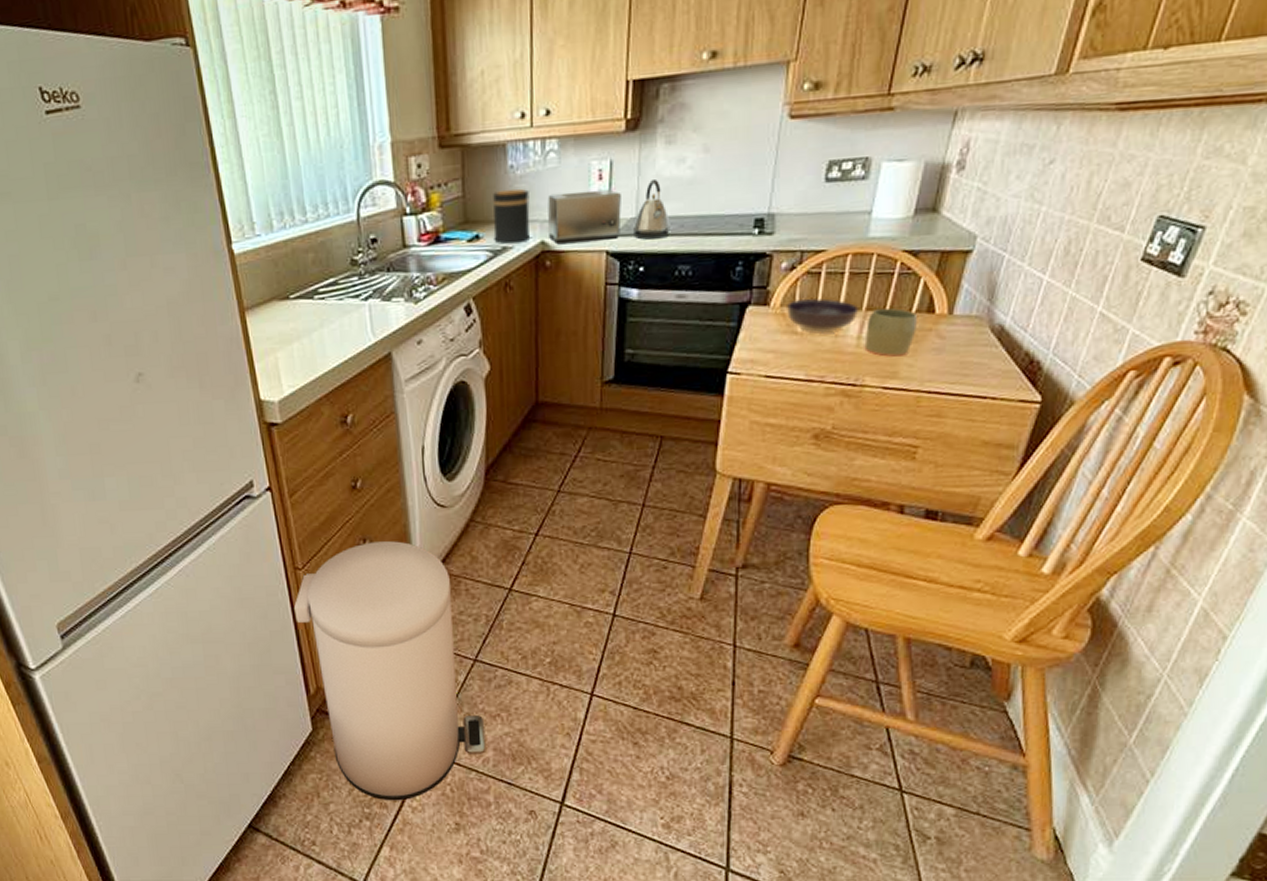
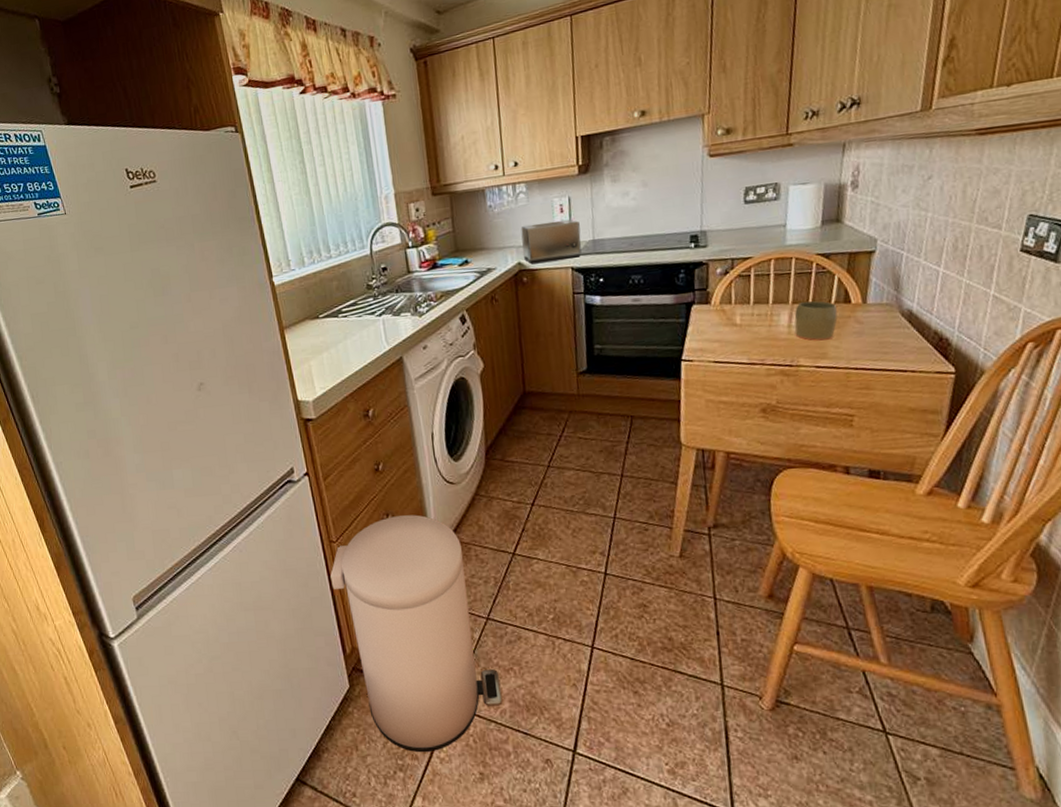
cylinder: present [493,188,530,245] -> none [477,223,509,267]
kettle: present [632,178,671,240] -> none [590,209,622,257]
bowl: present [787,298,859,334] -> none [725,296,787,325]

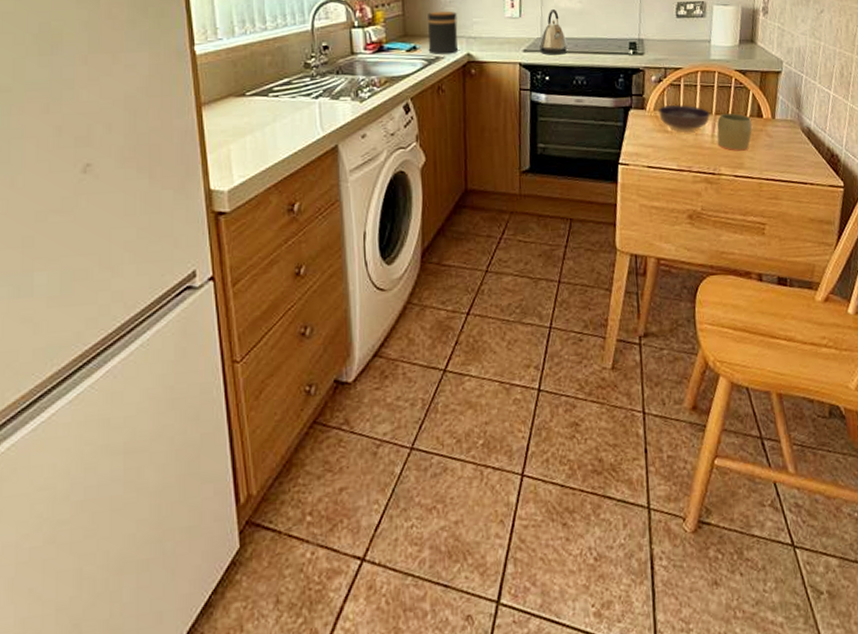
pedal bin: present [330,515,503,753] -> none [229,327,423,625]
cylinder: none [477,223,509,267] -> present [428,11,458,56]
toaster: present [520,219,582,264] -> none [472,15,530,57]
kettle: none [590,209,622,257] -> present [538,8,568,55]
bowl: none [725,296,787,325] -> present [658,105,711,132]

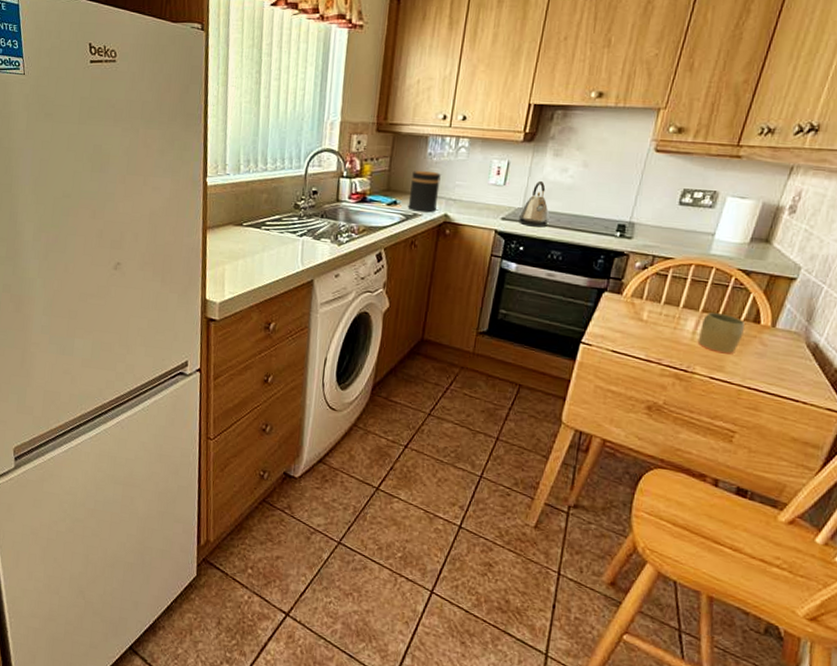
bowl: present [658,105,711,132] -> none [636,294,697,325]

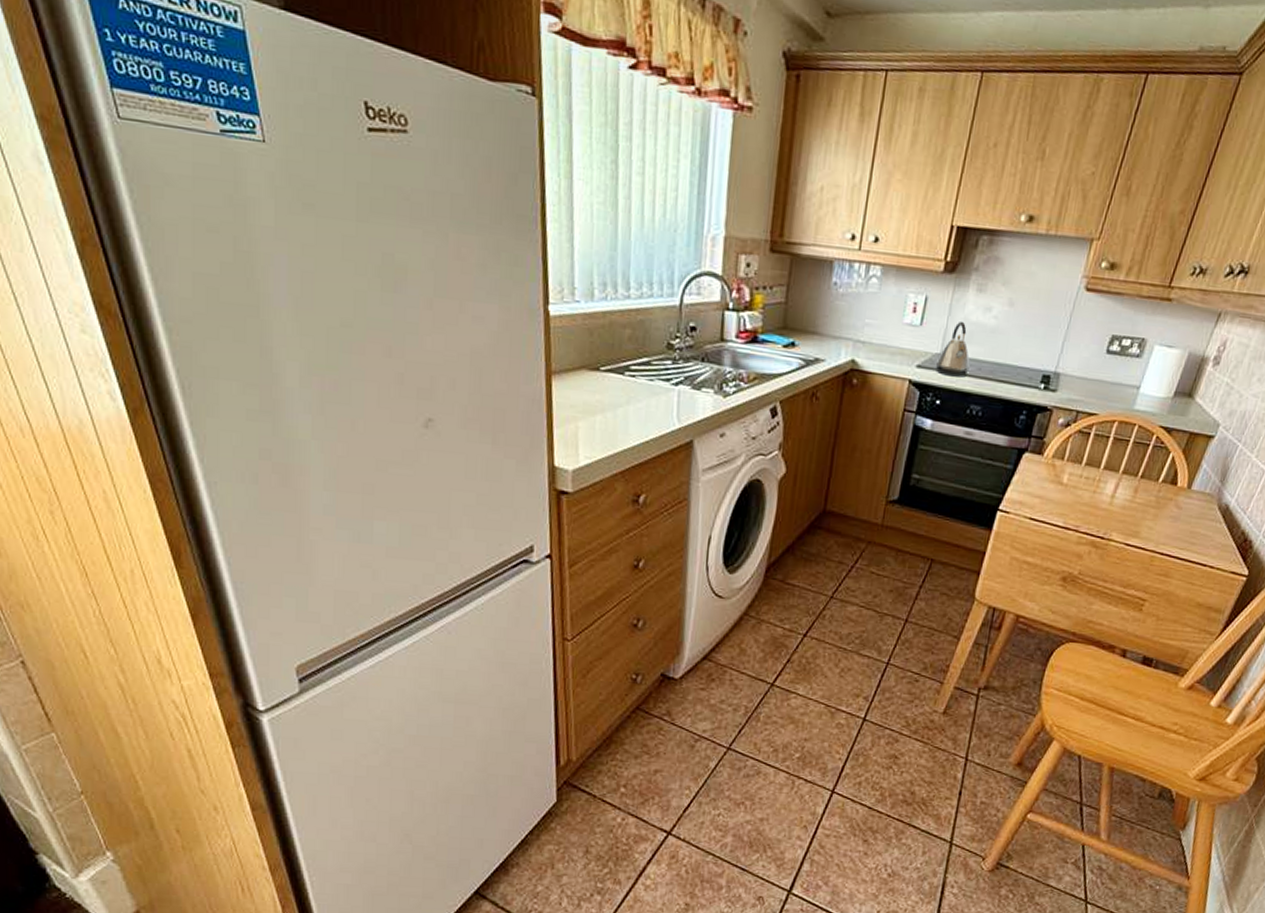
cylinder: present [407,170,441,214] -> none [808,304,848,358]
mug: present [697,313,745,354] -> none [1115,474,1162,519]

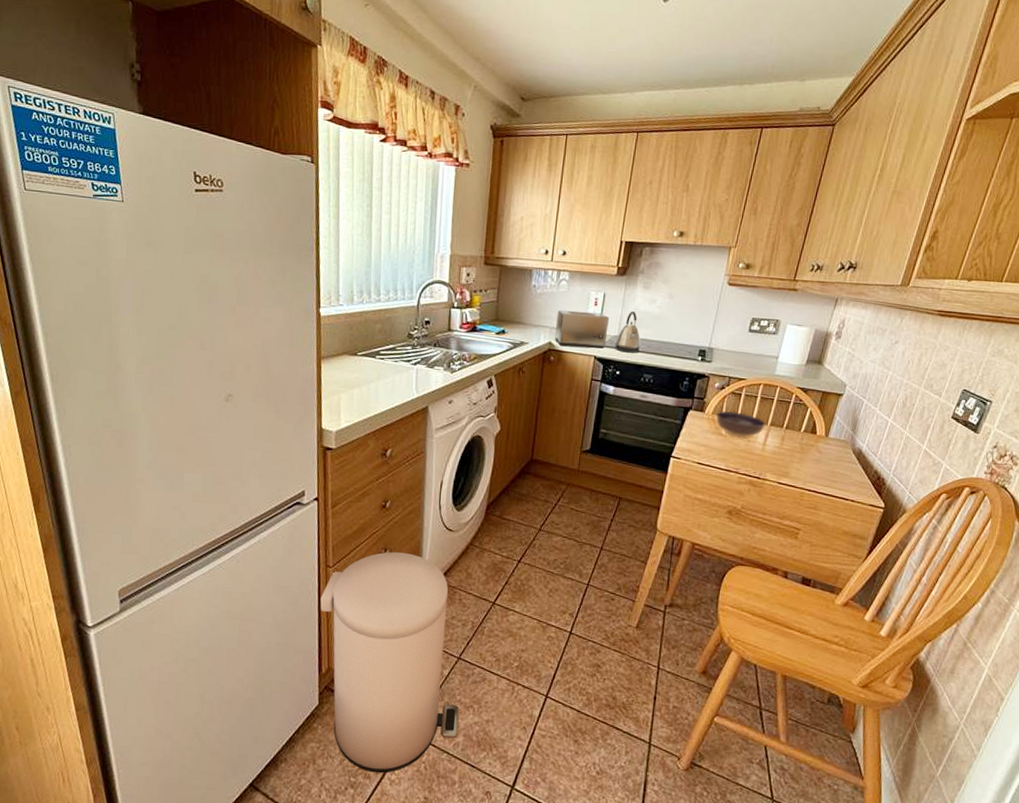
pedal bin: none [556,622,729,878] -> present [320,552,460,773]
toaster: none [858,316,931,371] -> present [554,309,609,349]
bowl: none [1056,454,1117,489] -> present [716,411,766,438]

